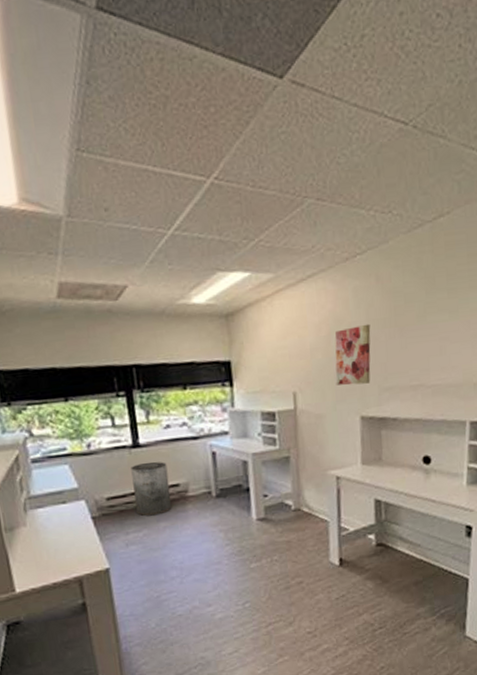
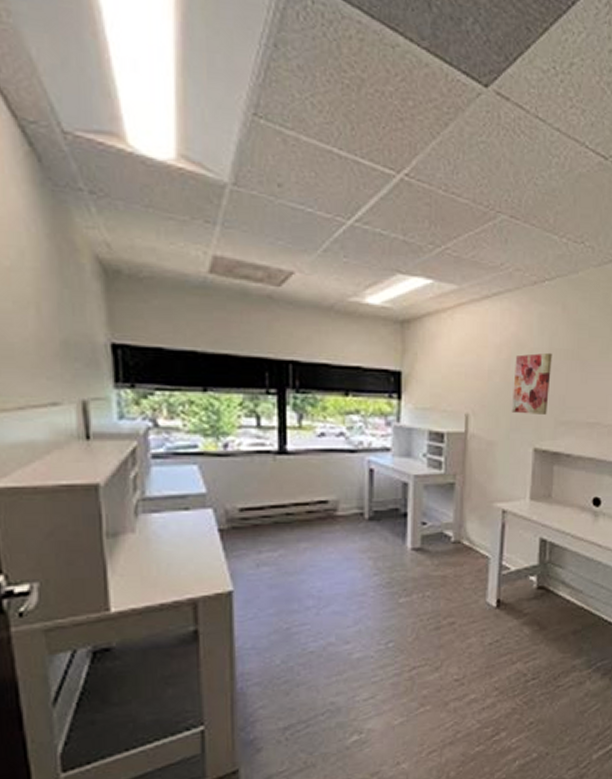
trash can: present [131,461,172,516] -> none [273,472,317,534]

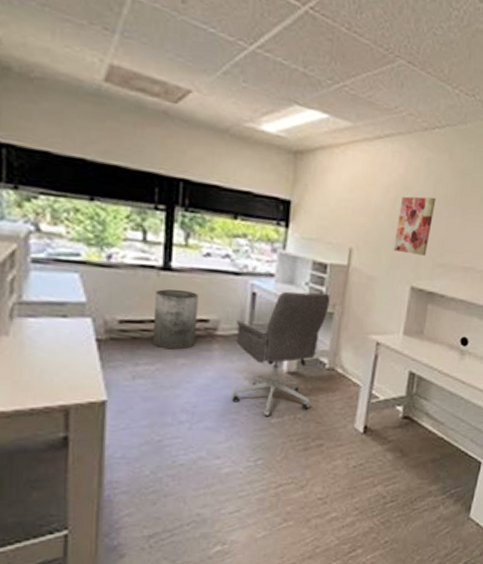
trash can: none [273,472,317,534] -> present [153,288,199,350]
office chair: none [356,463,450,597] -> present [232,291,330,417]

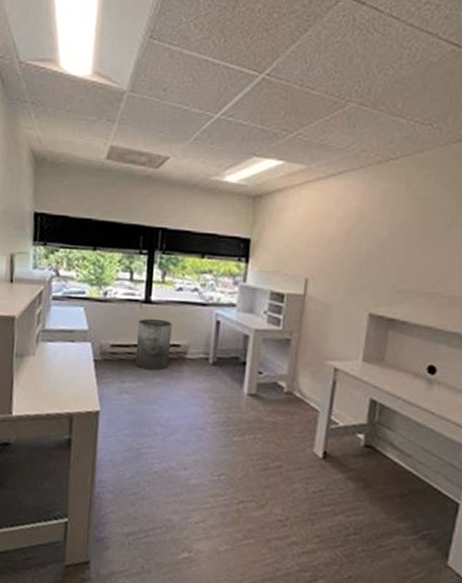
office chair: present [232,291,330,417] -> none [198,319,287,435]
wall art: present [393,196,436,256] -> none [349,225,393,283]

